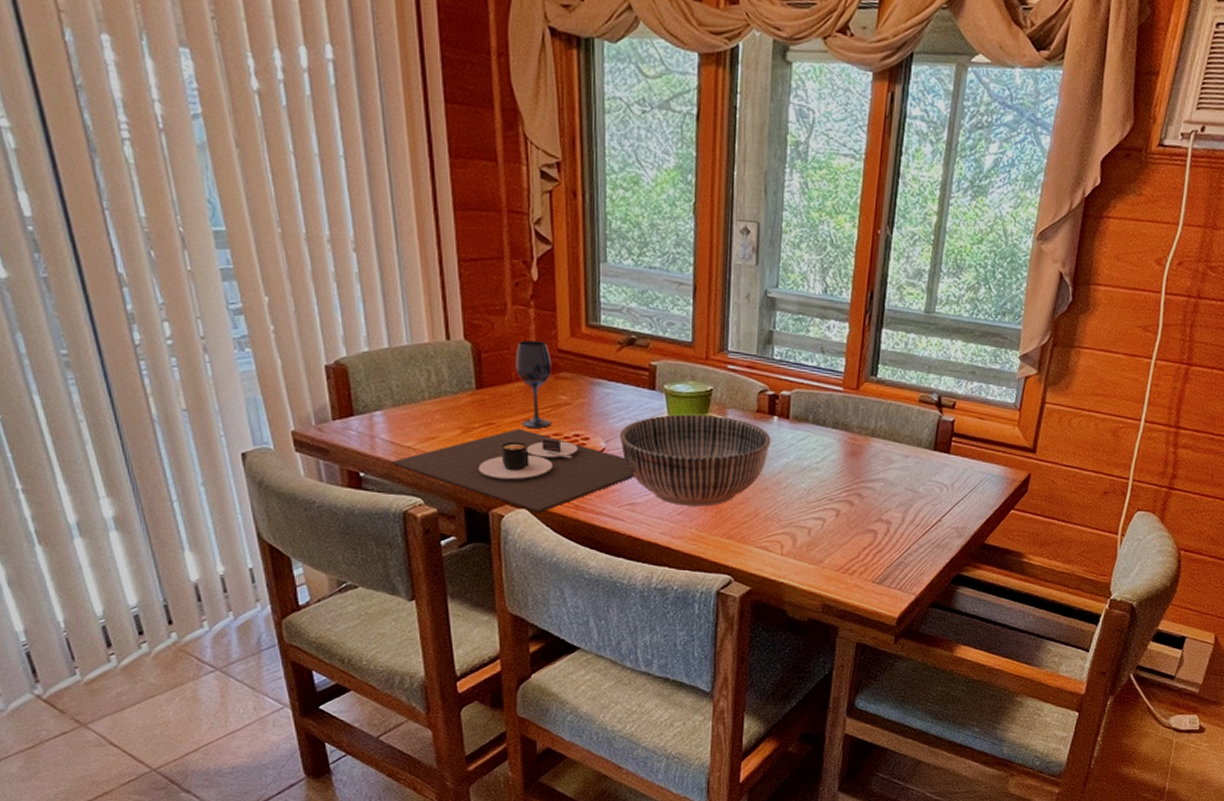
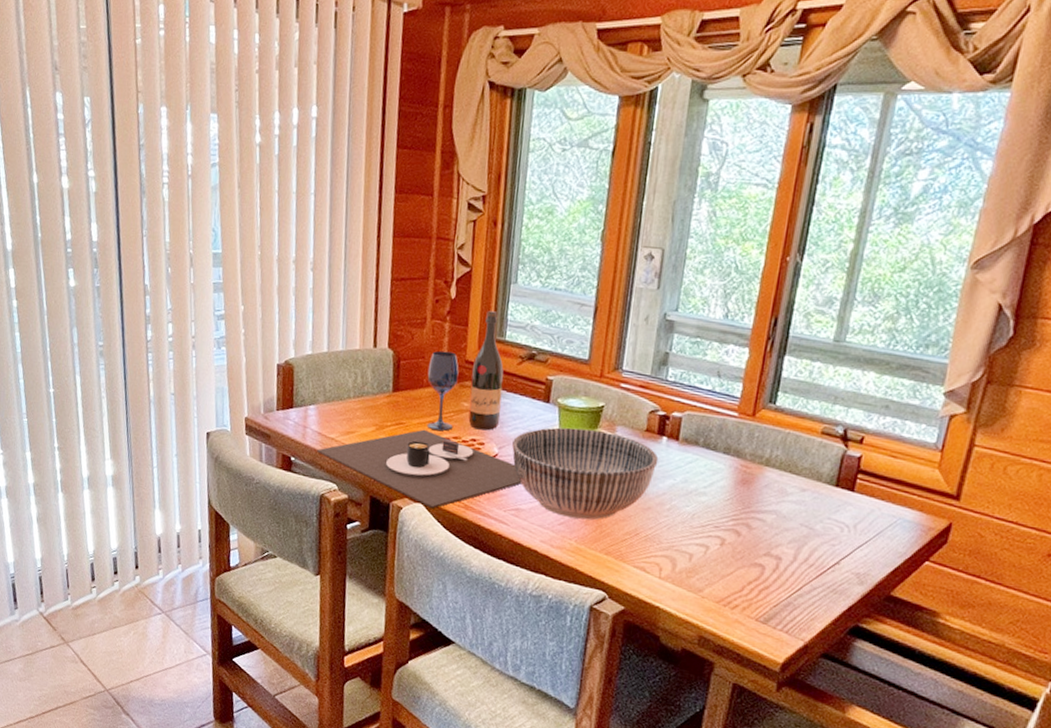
wine bottle: none [566,293,604,424] -> present [468,311,504,431]

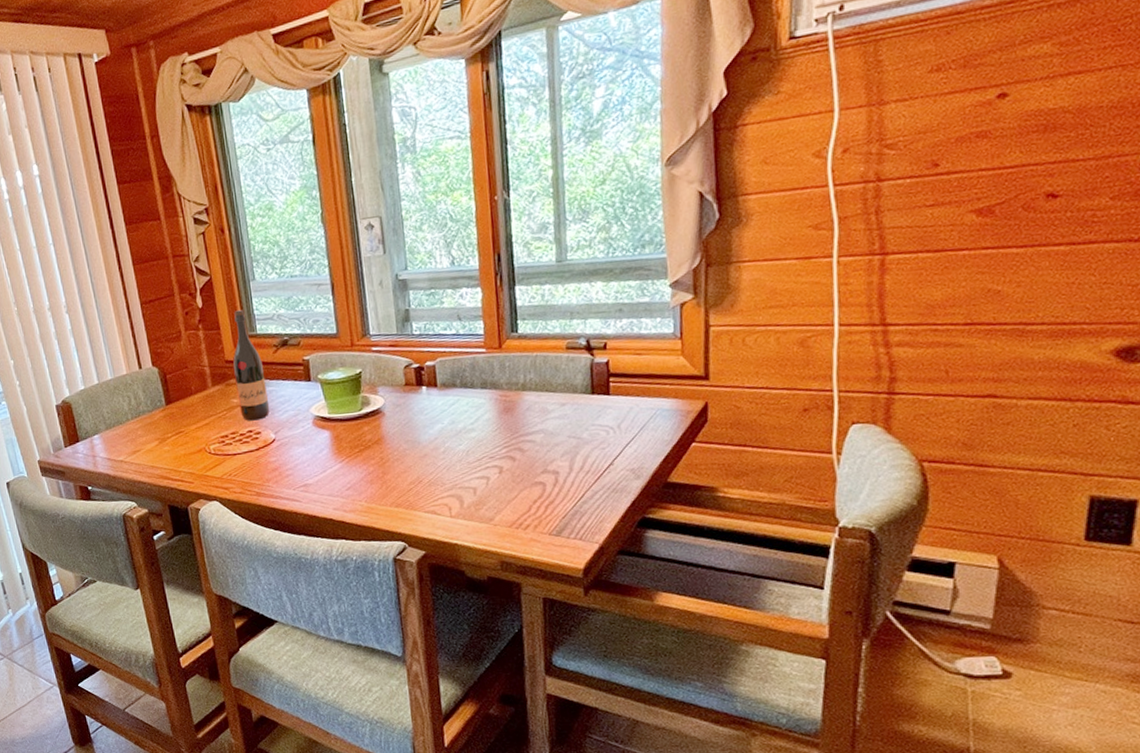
place setting: present [316,429,522,509] -> none [109,432,304,504]
wineglass: present [427,350,459,431] -> none [193,356,229,431]
bowl: present [512,427,659,520] -> none [286,395,424,482]

